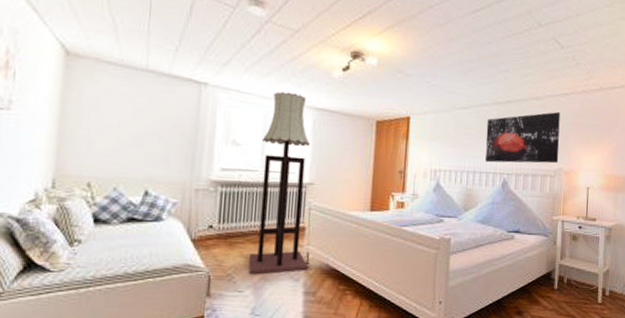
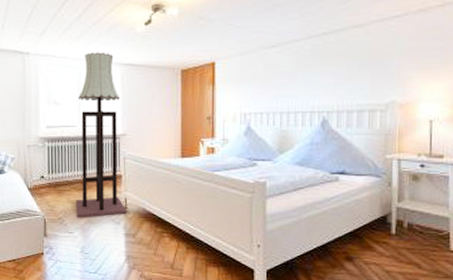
wall art: present [485,111,561,164] -> none [299,37,391,101]

